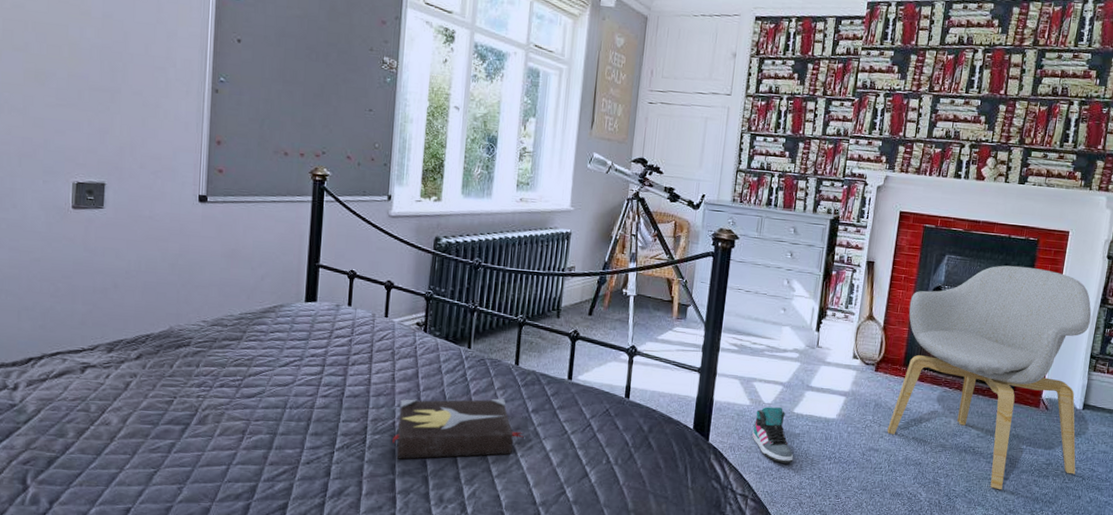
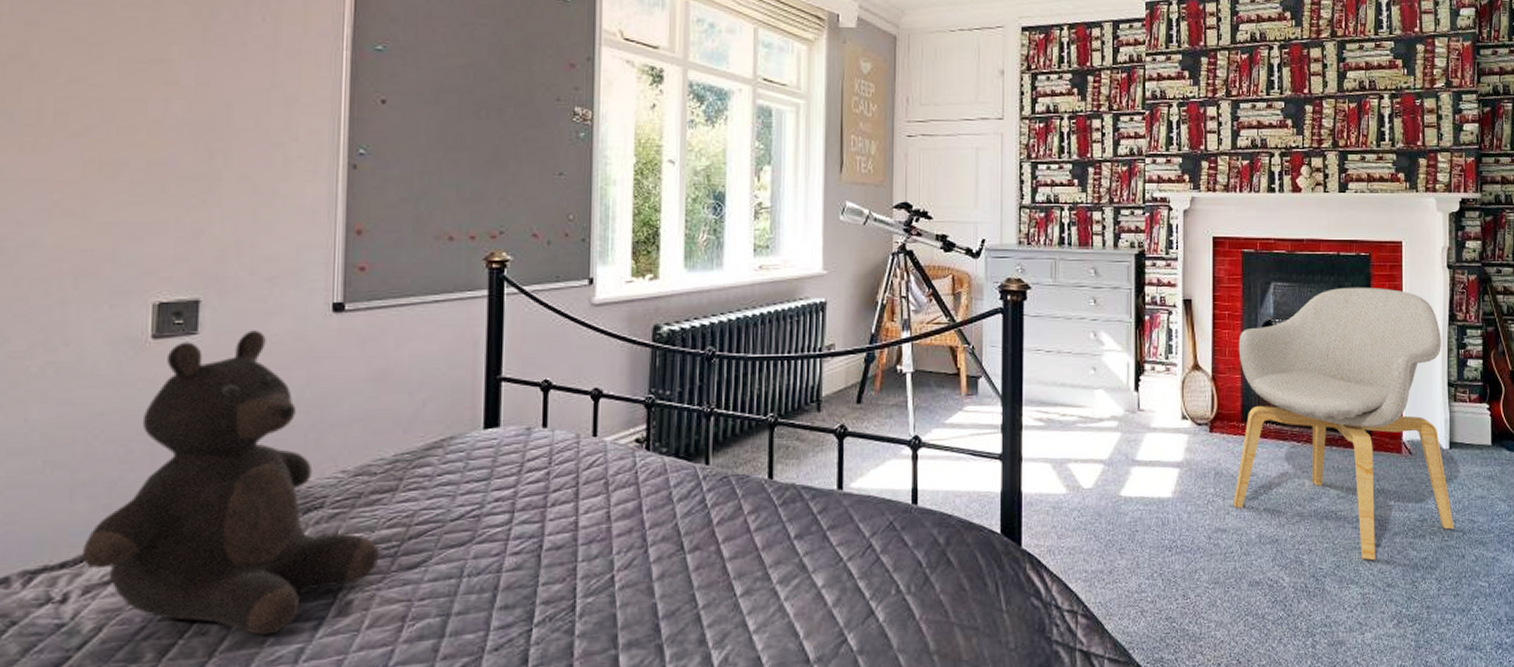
teddy bear: none [26,210,228,431] -> present [81,330,380,635]
hardback book: present [392,398,524,460] -> none [612,526,787,627]
sneaker: present [752,406,794,463] -> none [1074,491,1127,563]

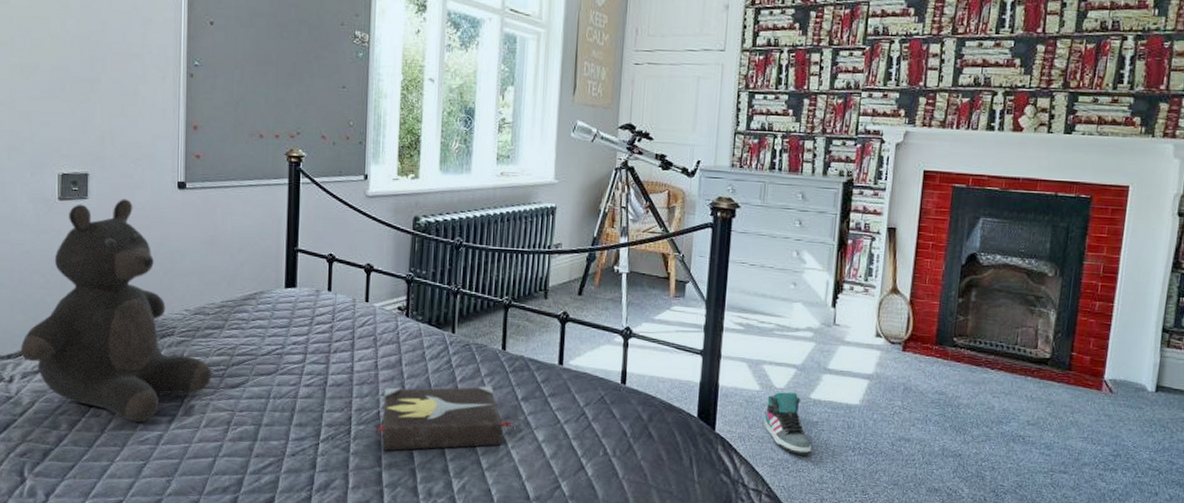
hardback book: none [612,526,787,627] -> present [378,386,514,451]
sneaker: none [1074,491,1127,563] -> present [764,392,812,455]
armchair: present [1233,287,1454,561] -> none [919,227,1162,486]

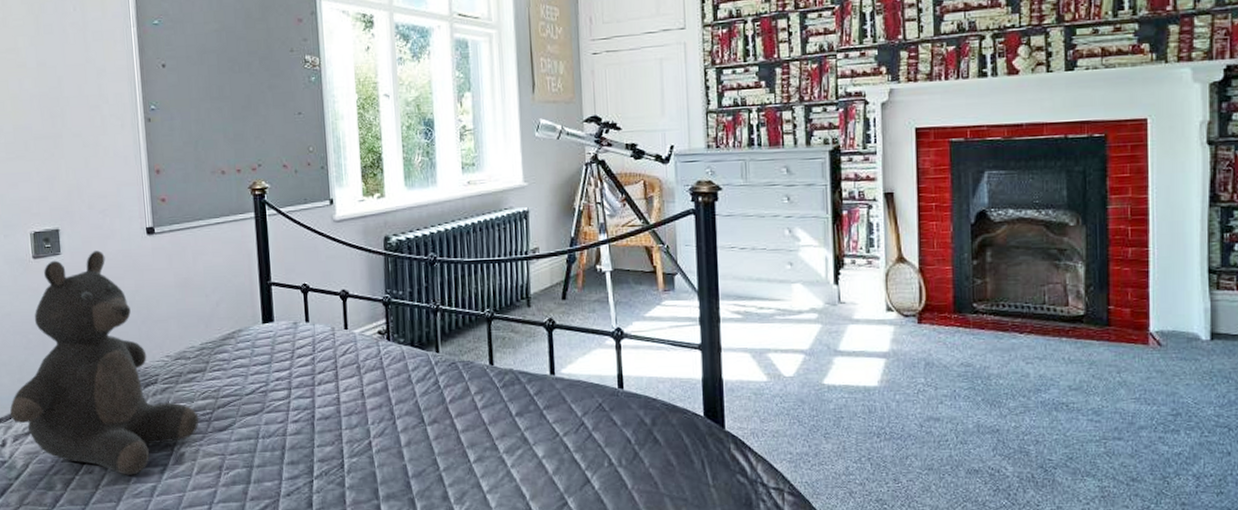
hardback book: present [378,386,514,451] -> none [371,404,512,482]
sneaker: present [764,392,812,455] -> none [776,379,833,446]

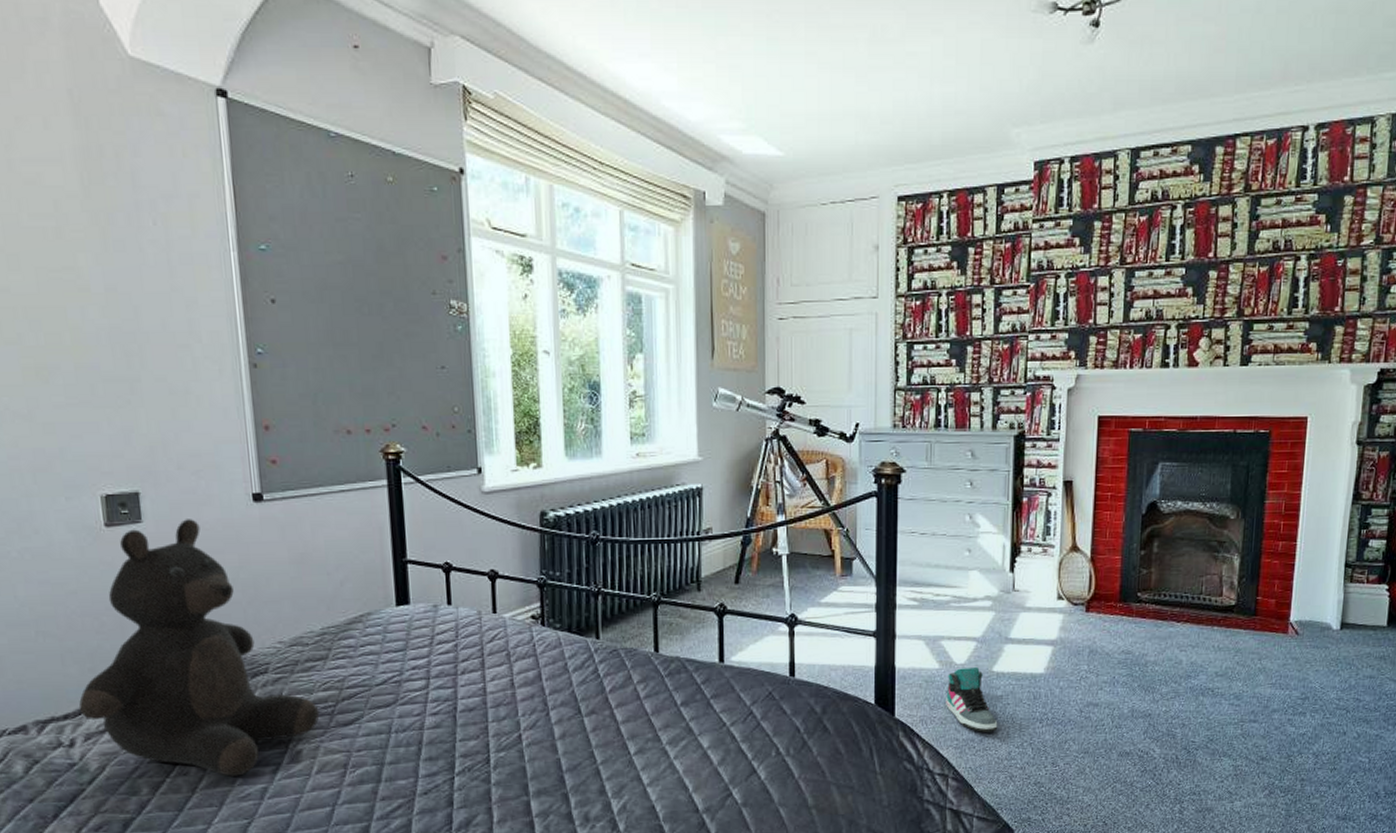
sneaker: none [776,379,833,446] -> present [946,666,998,732]

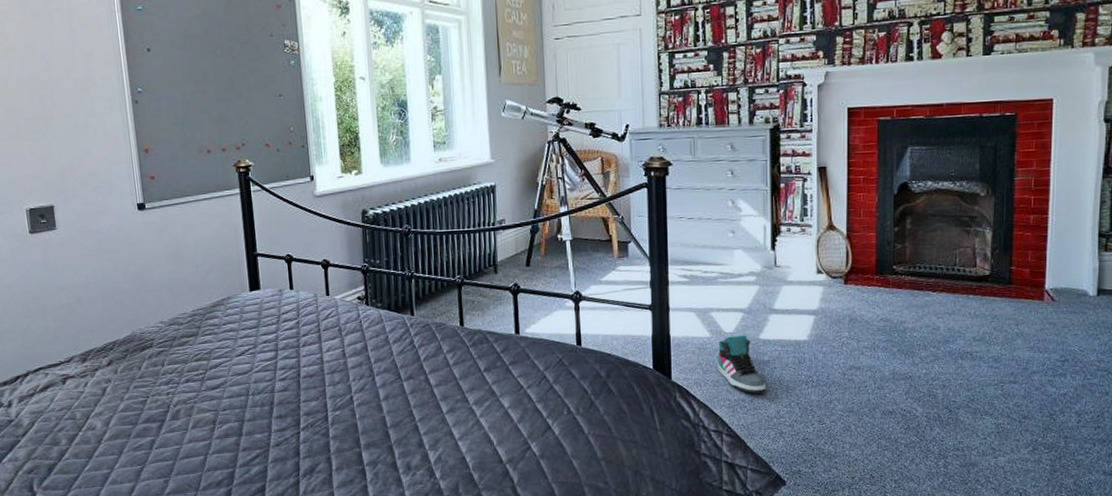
teddy bear: present [78,519,320,776] -> none [14,225,193,431]

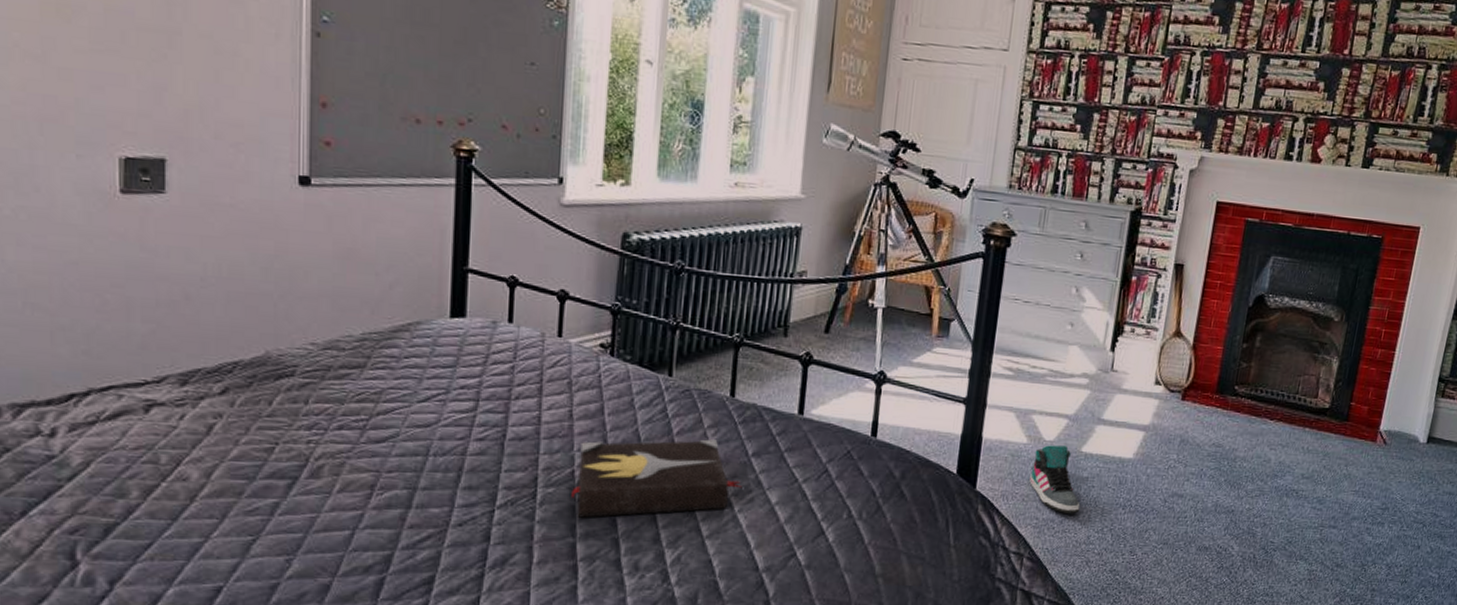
hardback book: none [353,361,480,432] -> present [571,439,743,518]

